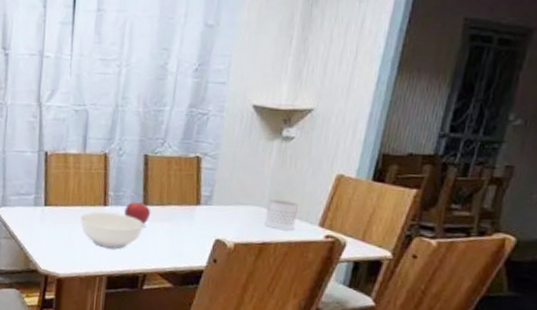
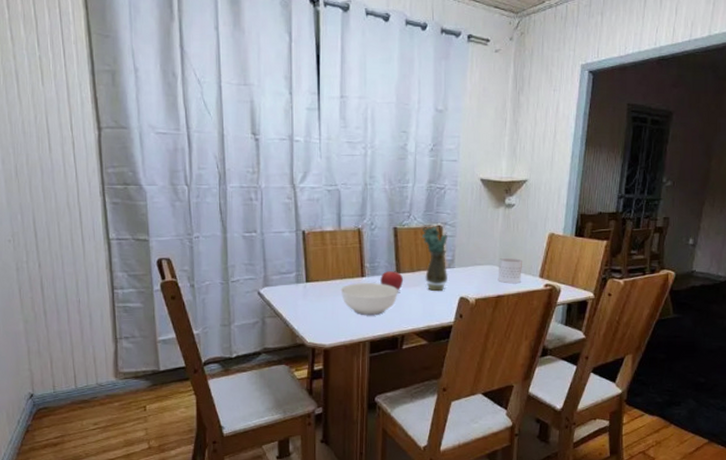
vase: none [175,153,207,231] -> present [421,224,449,292]

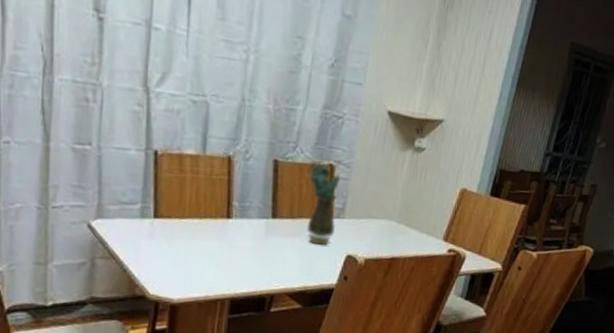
bowl: present [340,283,398,315] -> none [198,225,272,268]
fruit: present [380,270,404,291] -> none [250,214,281,241]
mug: present [498,257,523,284] -> none [394,211,427,246]

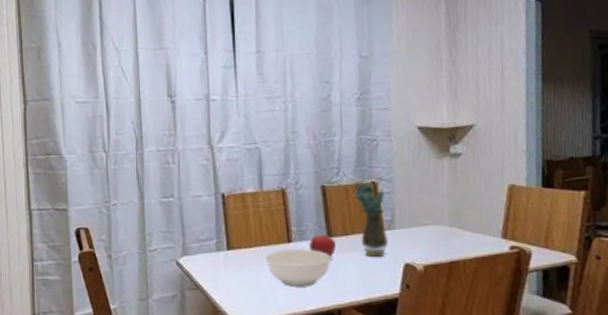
bowl: none [198,225,272,268] -> present [265,249,331,286]
fruit: none [250,214,281,241] -> present [309,234,337,258]

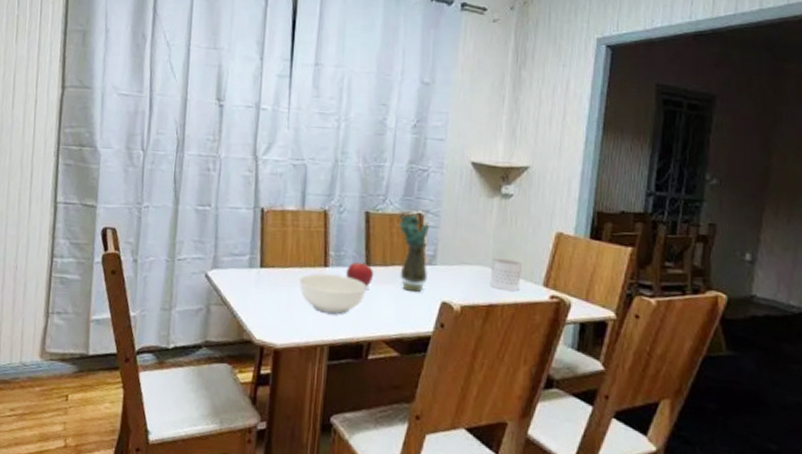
mug: none [448,215,480,247] -> present [490,257,523,292]

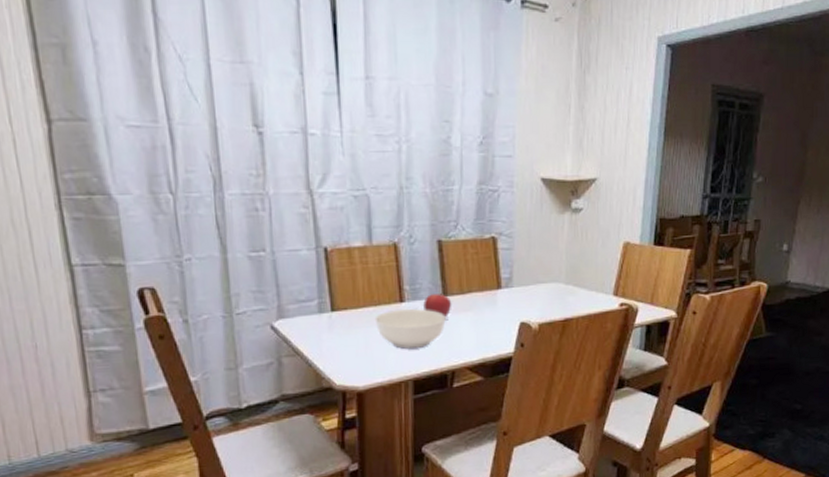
vase: present [398,210,429,293] -> none [472,235,506,317]
mug: present [490,257,523,292] -> none [564,272,594,305]

